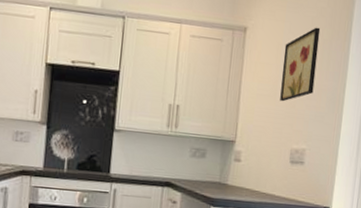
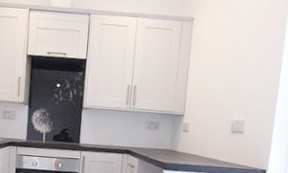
wall art: present [280,27,321,102] -> none [222,15,259,81]

